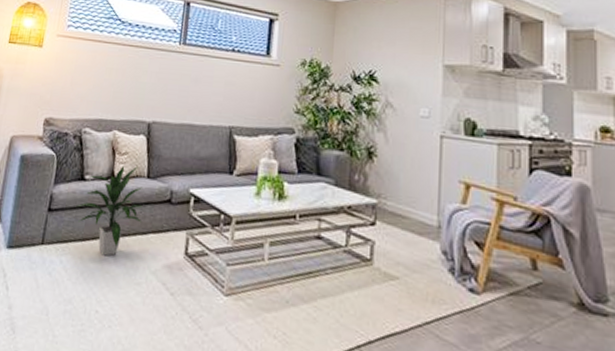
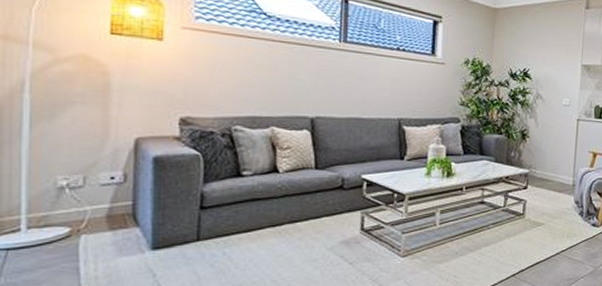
indoor plant: present [78,166,143,256] -> none [237,159,314,242]

